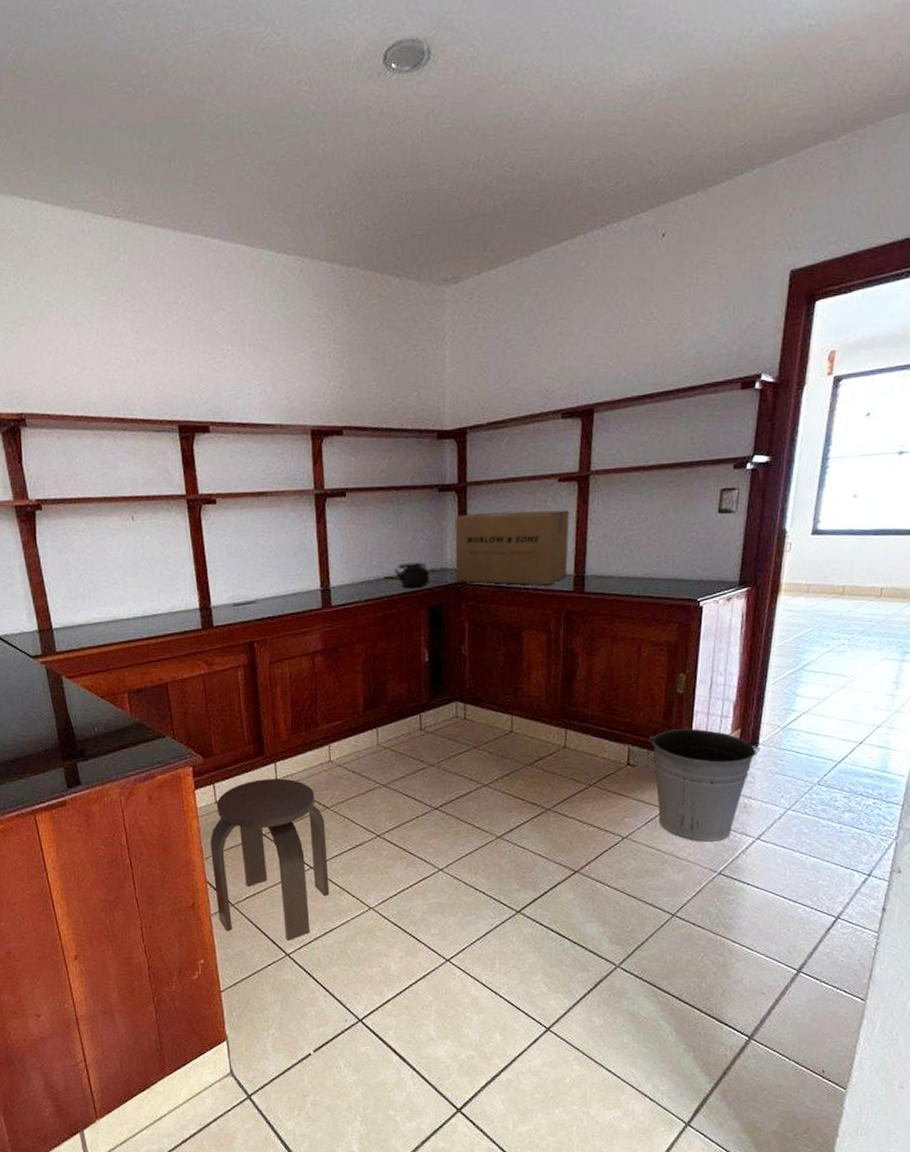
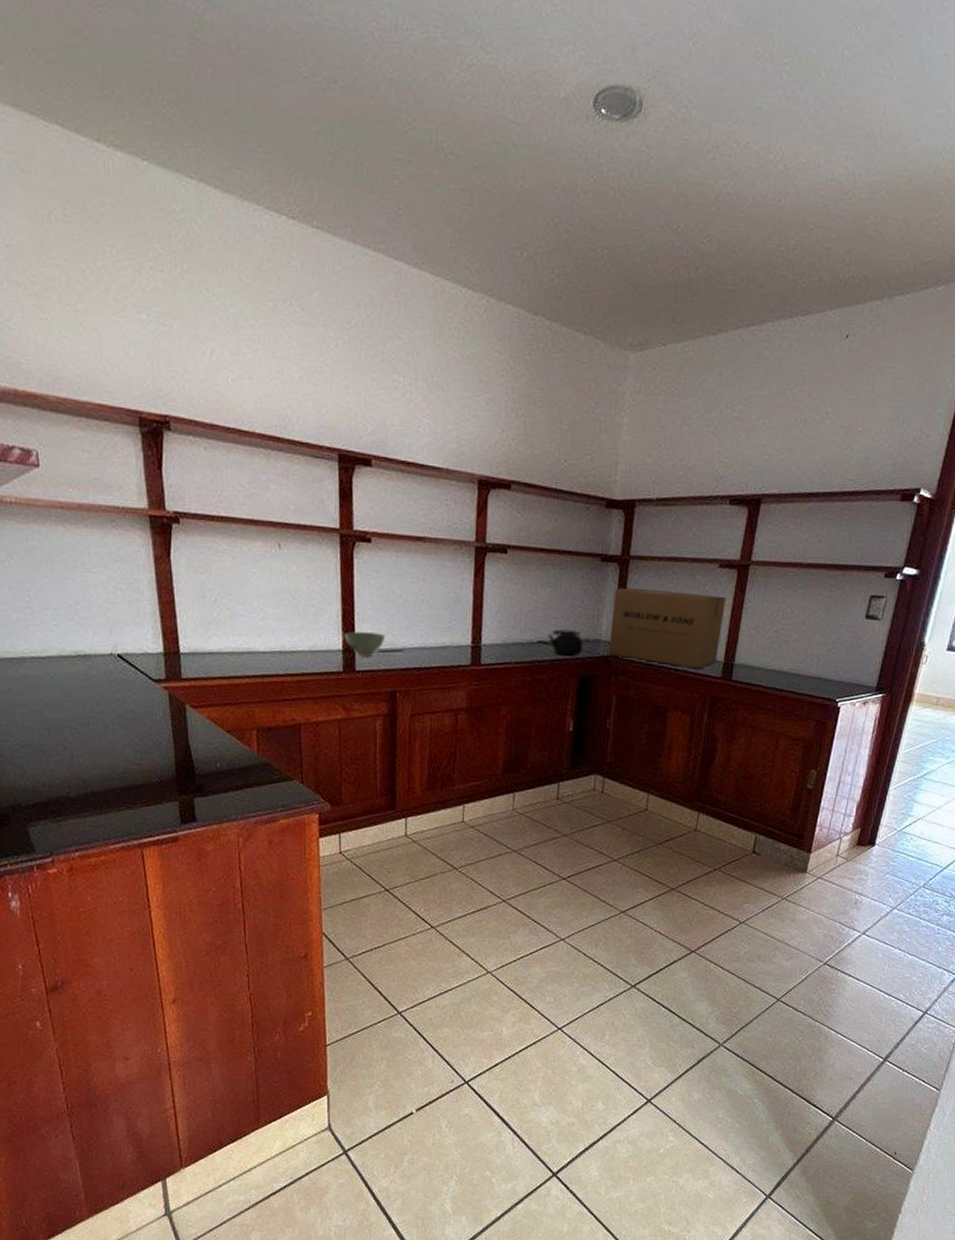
bowl: none [200,588,239,612] -> present [344,631,386,656]
stool: present [210,778,330,940] -> none [329,833,451,998]
bucket: present [648,728,760,842] -> none [775,823,876,933]

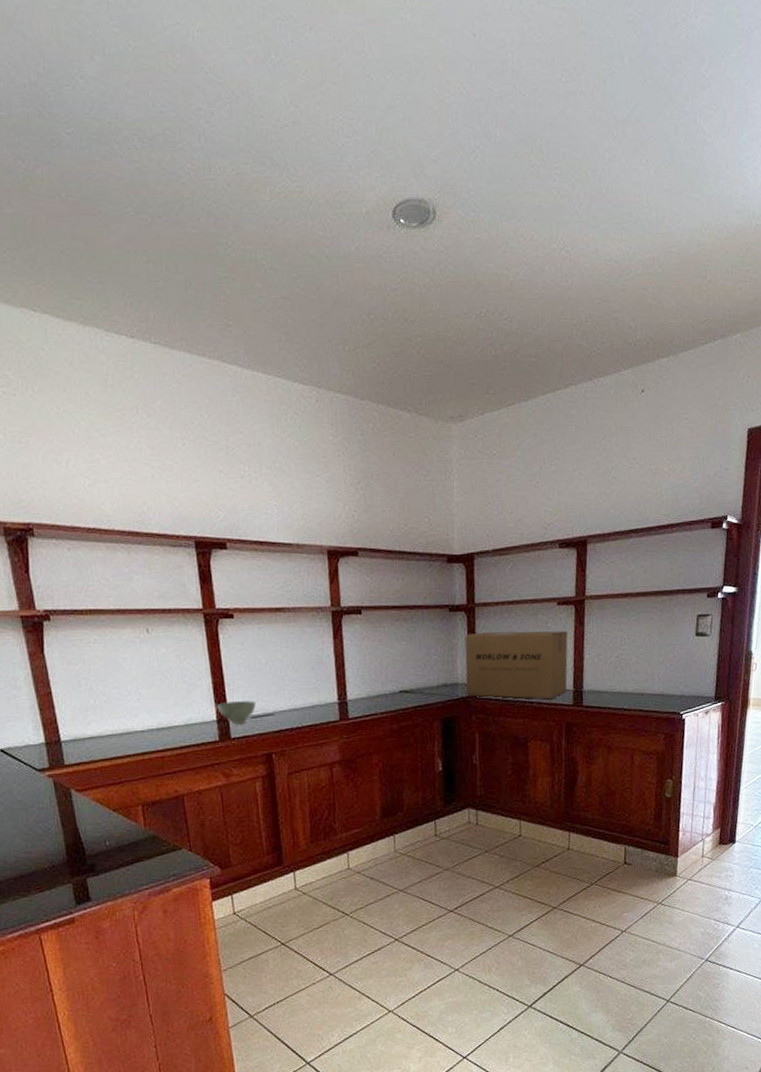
kettle: present [548,629,584,656] -> none [408,677,443,702]

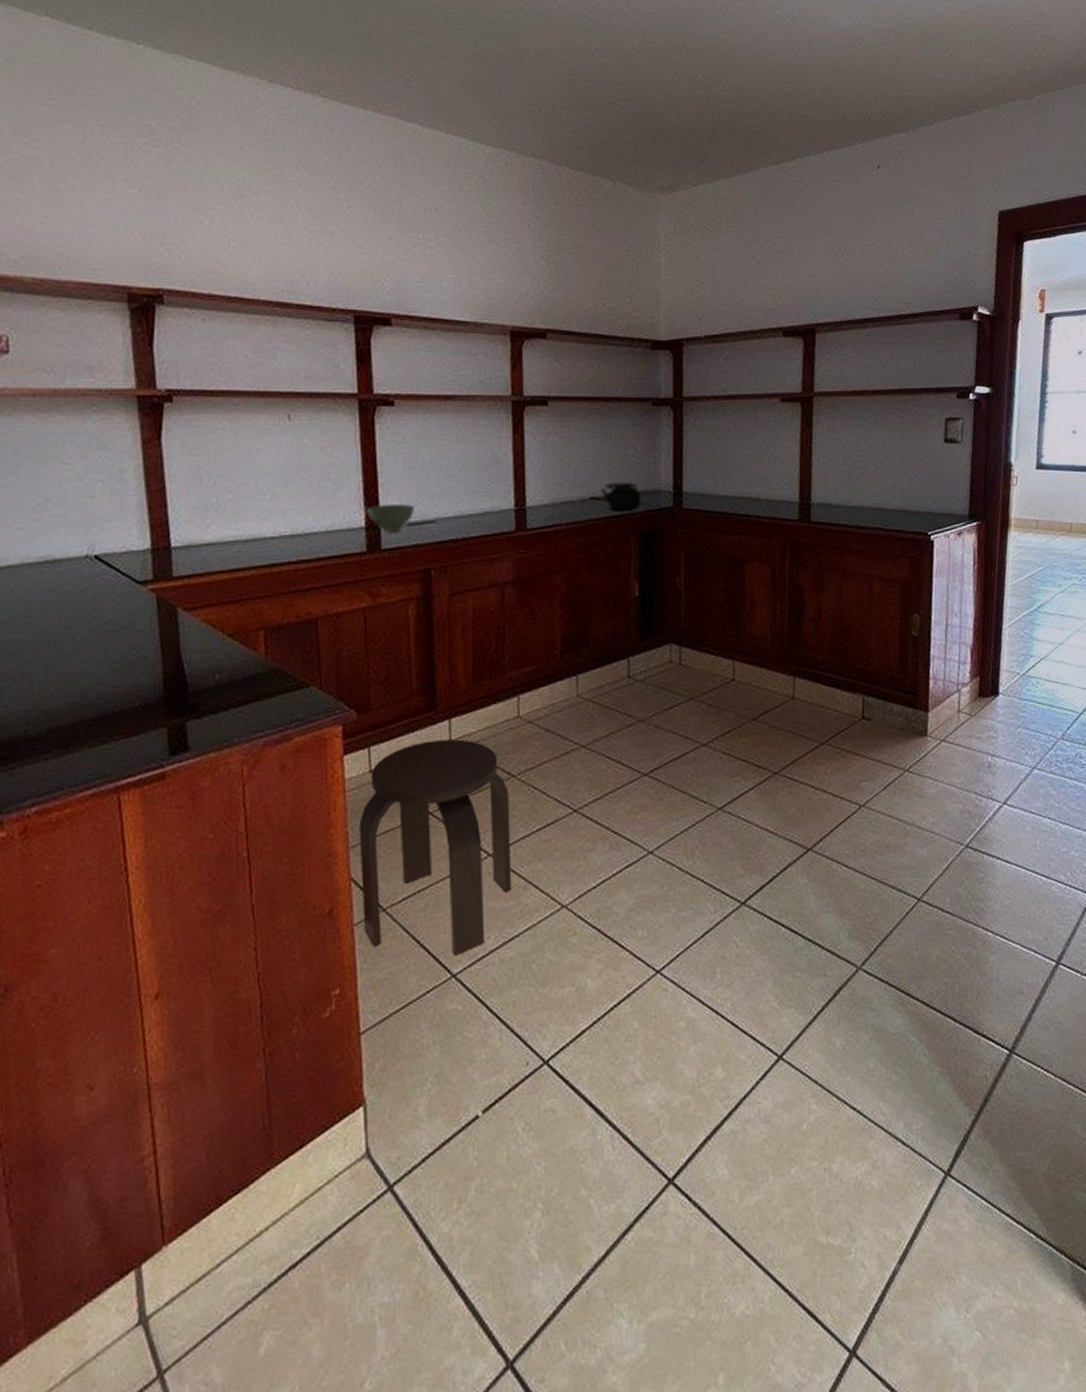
stool: none [228,887,350,1049] -> present [359,739,512,956]
kettle: none [408,677,443,702] -> present [601,482,642,511]
box: present [465,630,568,700] -> none [670,430,793,513]

